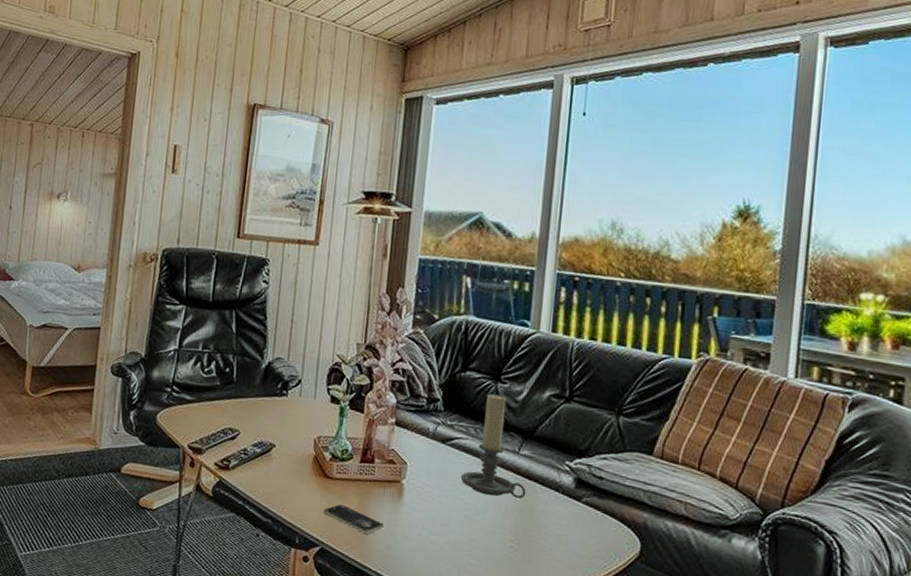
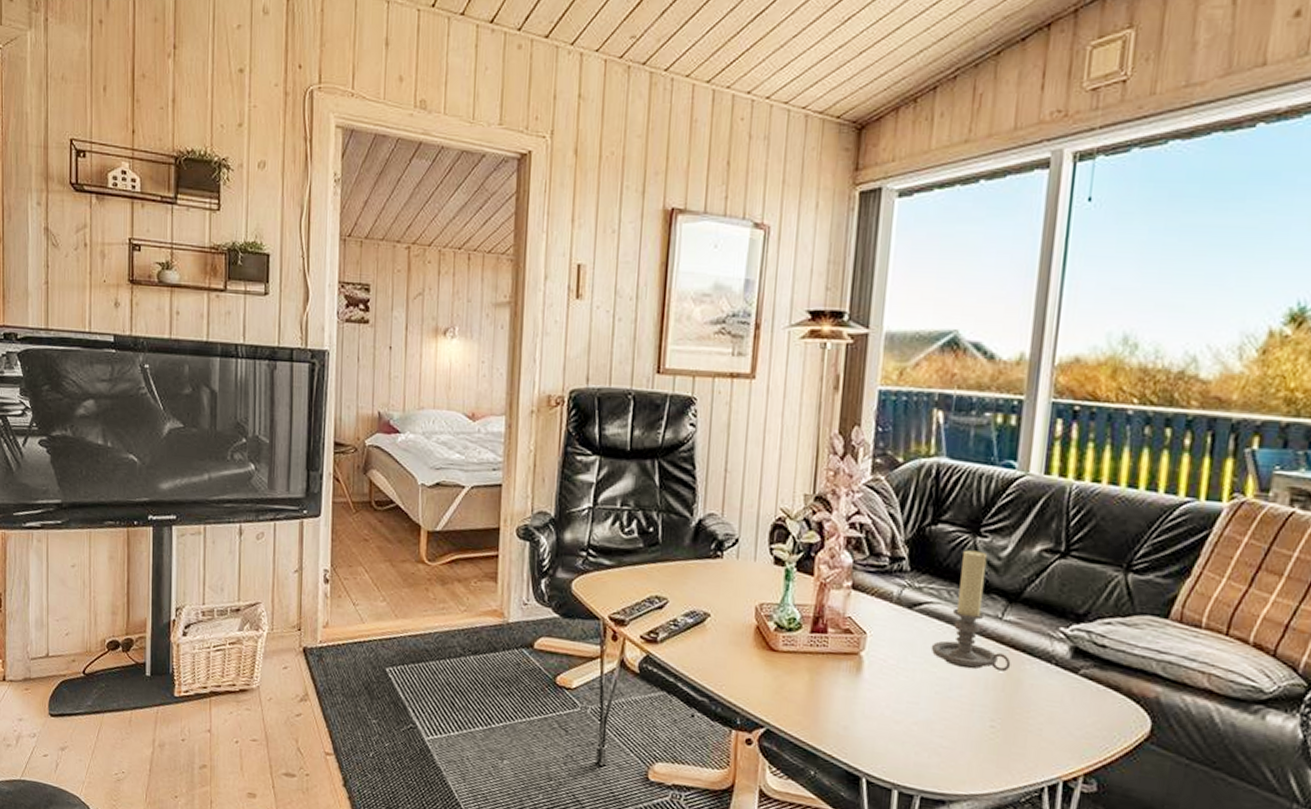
smartphone: present [323,503,385,534] -> none [767,679,841,713]

